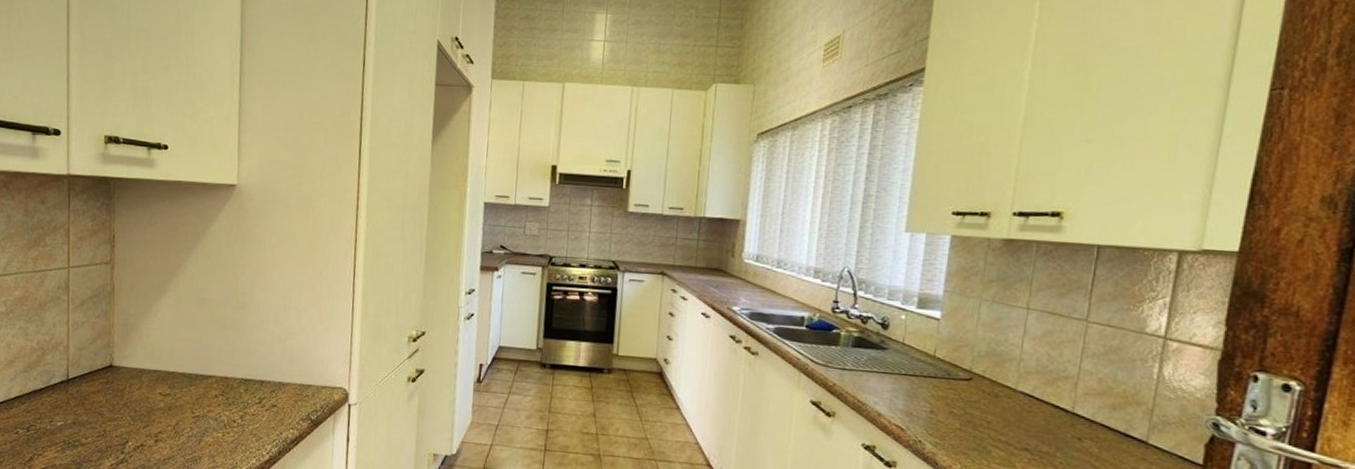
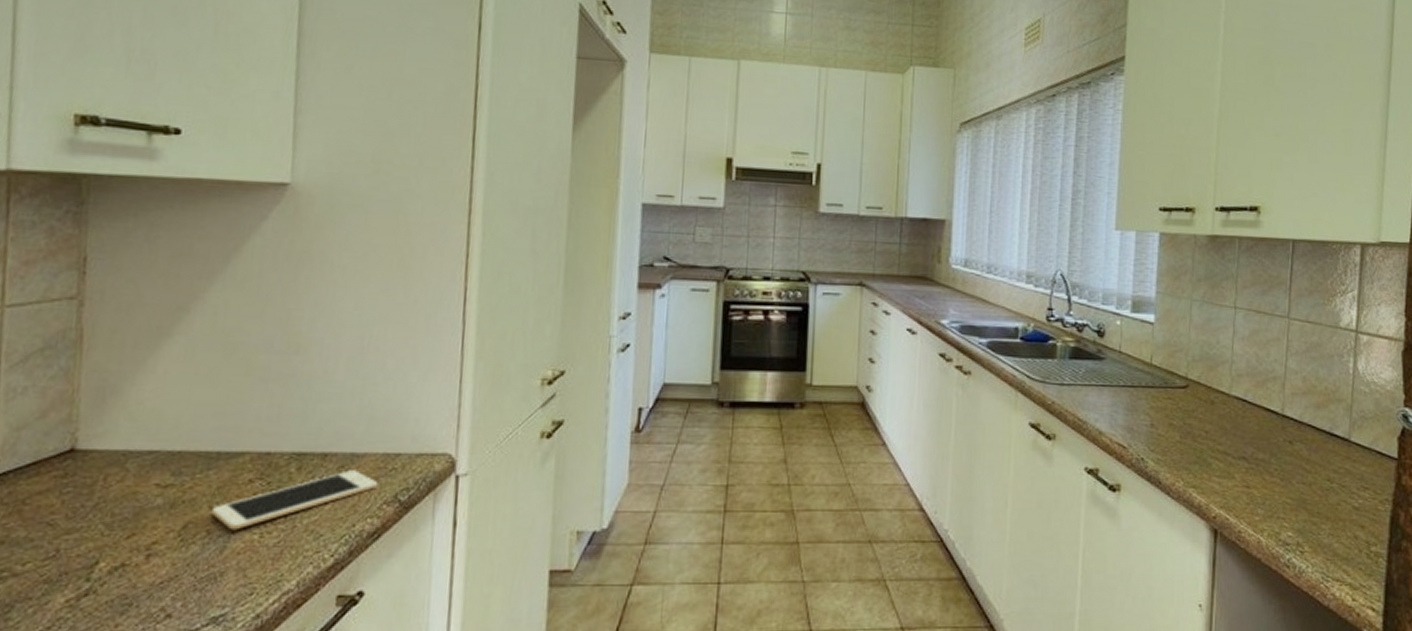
cell phone: none [192,394,297,429] -> present [211,470,379,531]

